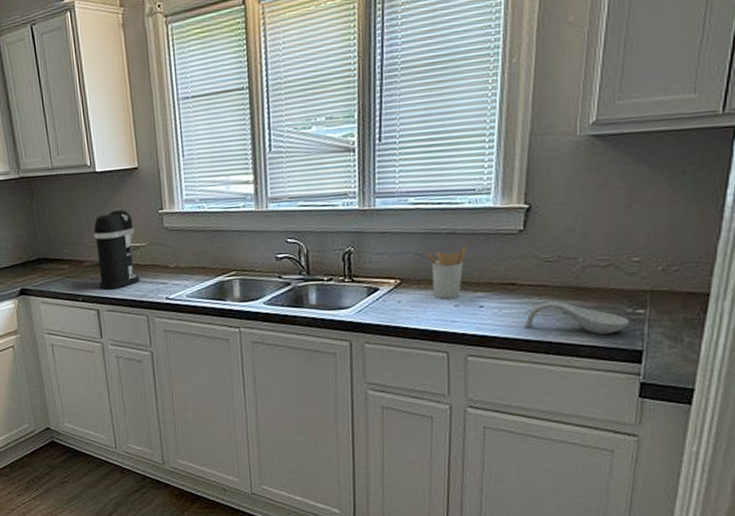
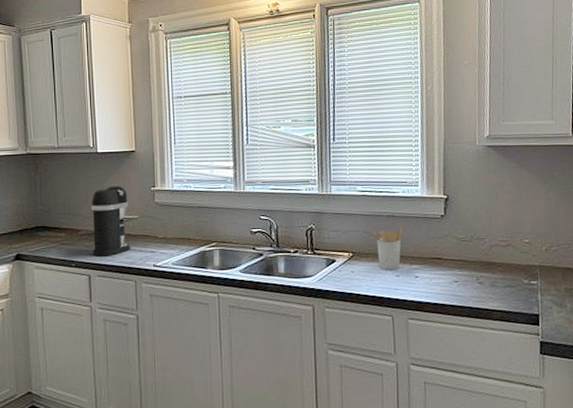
spoon rest: present [525,301,630,334] -> none [451,273,527,301]

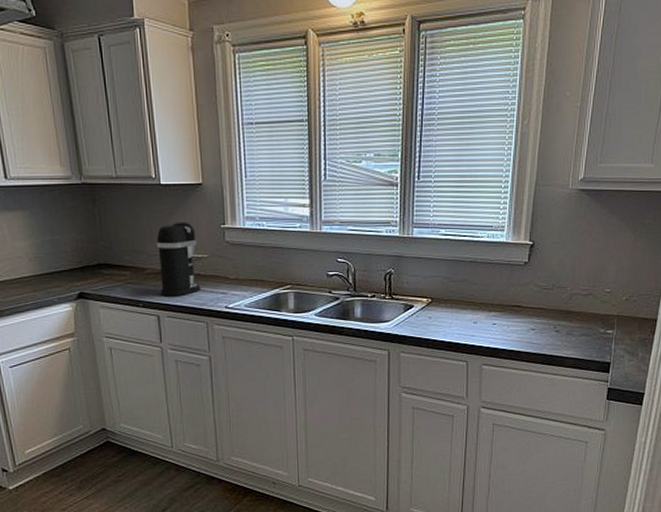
utensil holder: present [372,227,403,270] -> none [453,273,485,317]

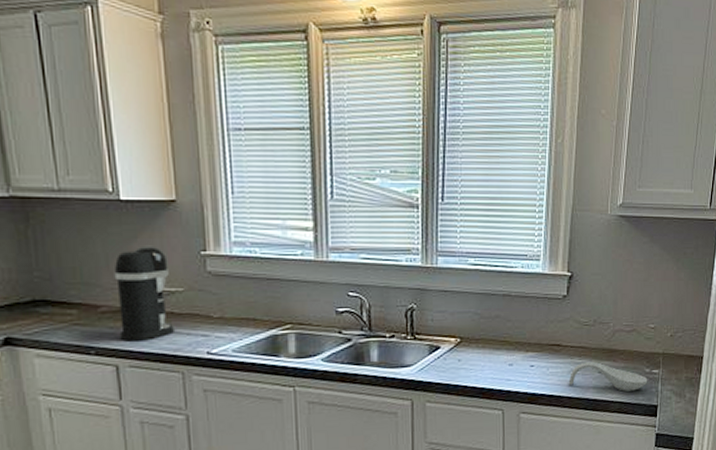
spoon rest: none [527,321,602,349] -> present [568,361,648,392]

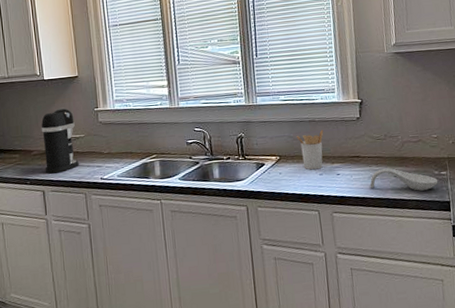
utensil holder: none [485,308,520,359] -> present [296,130,324,170]

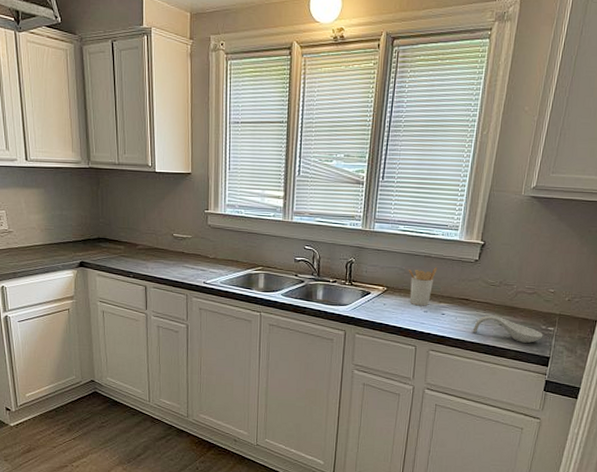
coffee maker: present [41,107,79,174] -> none [148,204,183,271]

